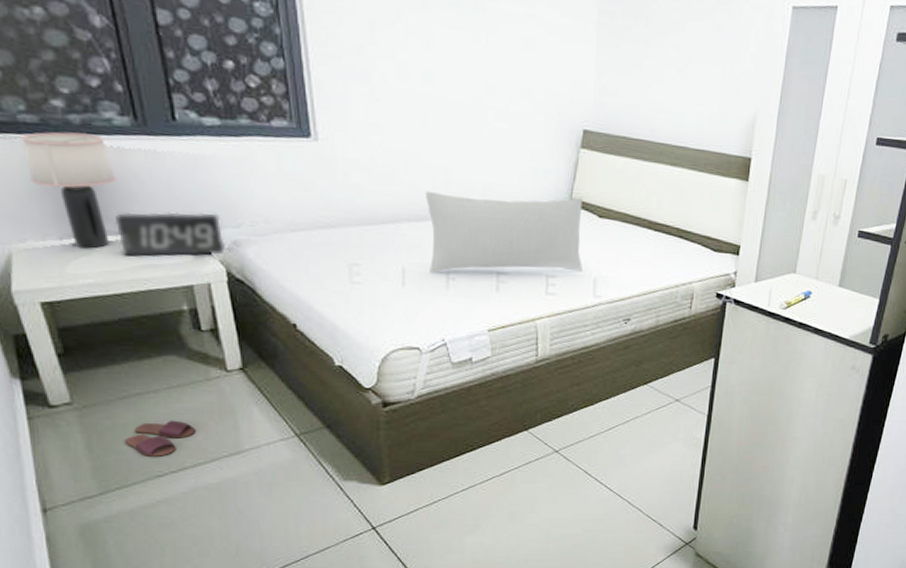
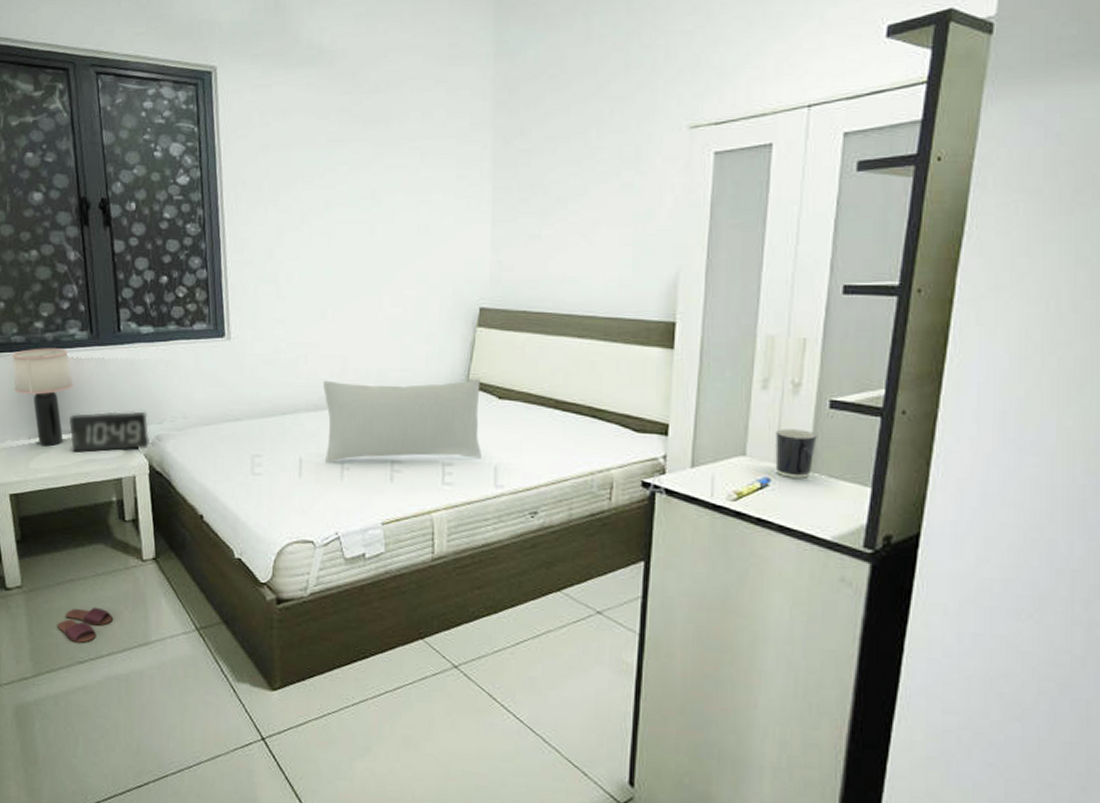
mug: none [815,252,847,292] -> present [775,429,817,478]

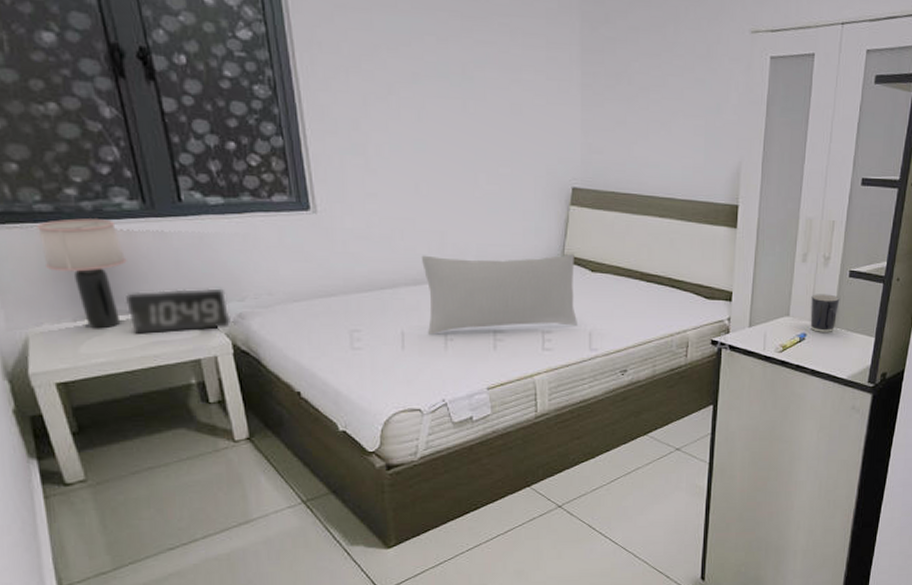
slippers: present [57,607,113,643] -> none [136,492,205,530]

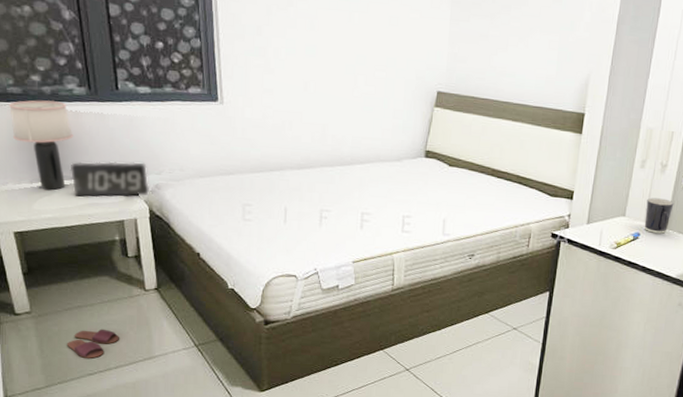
slippers: none [136,492,205,530] -> present [66,329,119,359]
pillow: present [422,253,577,335] -> none [306,144,435,213]

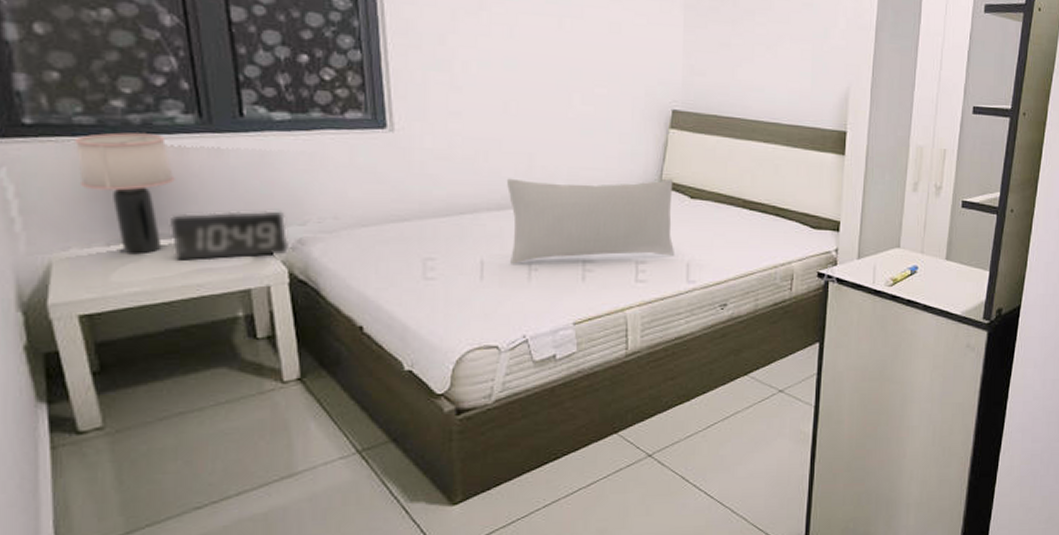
slippers: present [66,329,119,359] -> none [160,441,243,486]
pillow: none [306,144,435,213] -> present [507,178,674,264]
mug: present [644,197,674,234] -> none [922,225,953,265]

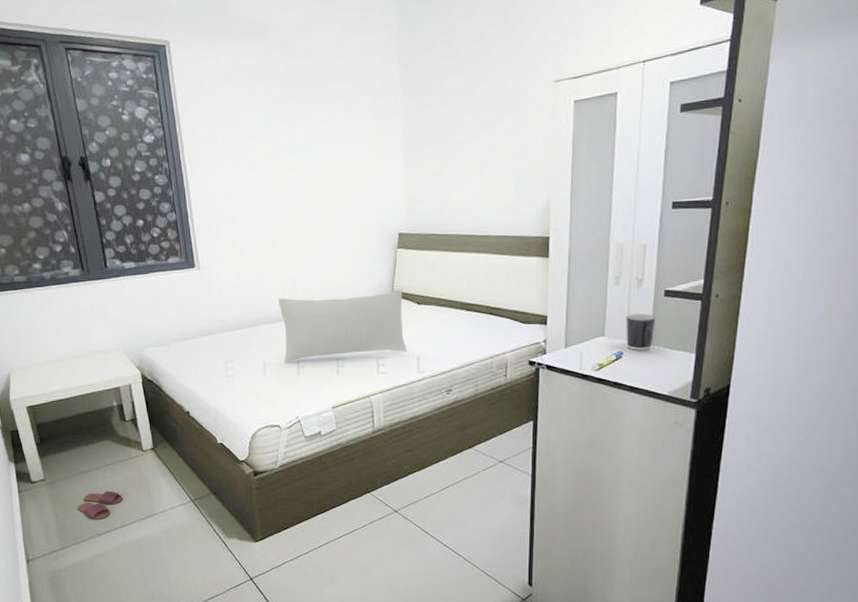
table lamp: present [75,132,175,255] -> none [17,284,72,366]
slippers: none [160,441,243,486] -> present [77,490,123,519]
alarm clock: present [168,210,290,261] -> none [70,332,141,369]
mug: none [922,225,953,265] -> present [626,313,656,350]

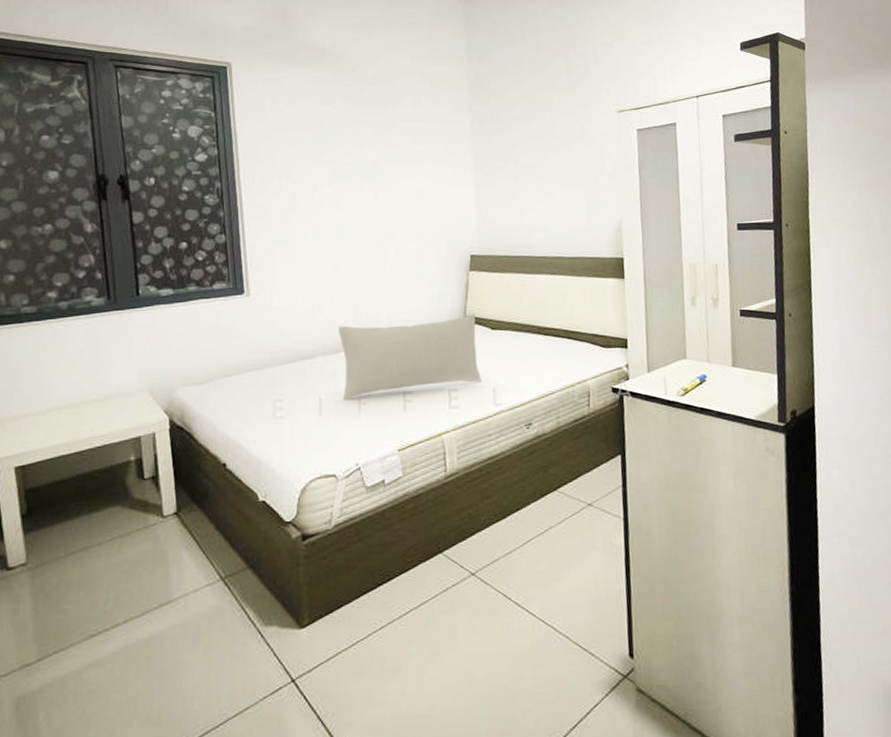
slippers: present [77,490,123,519] -> none [67,572,131,615]
mug: present [626,313,656,350] -> none [705,334,735,373]

